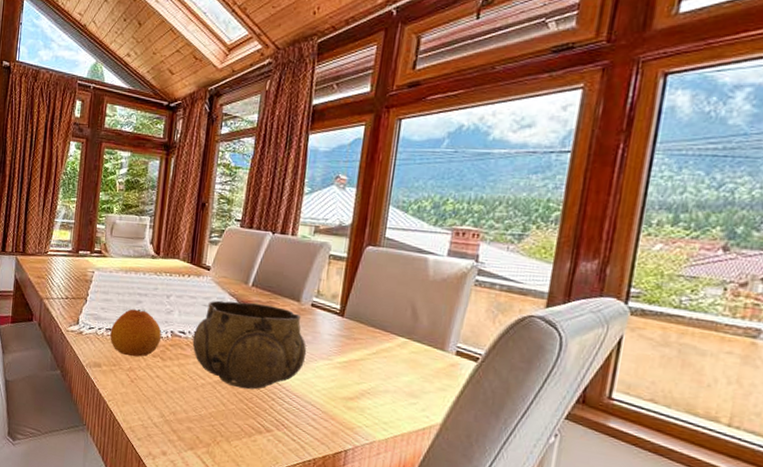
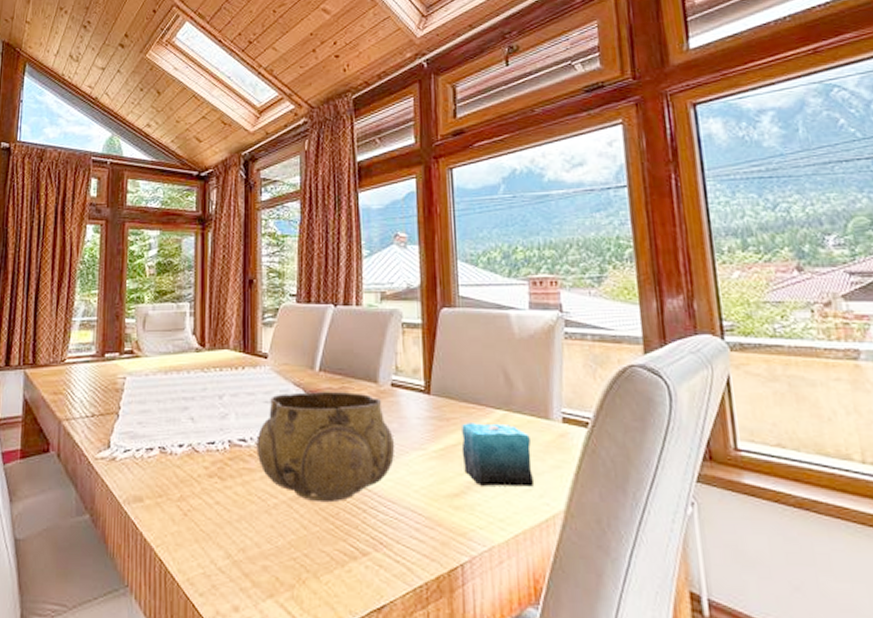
fruit: present [110,309,161,357] -> none [152,418,216,481]
candle: none [361,344,424,402] -> present [461,423,535,487]

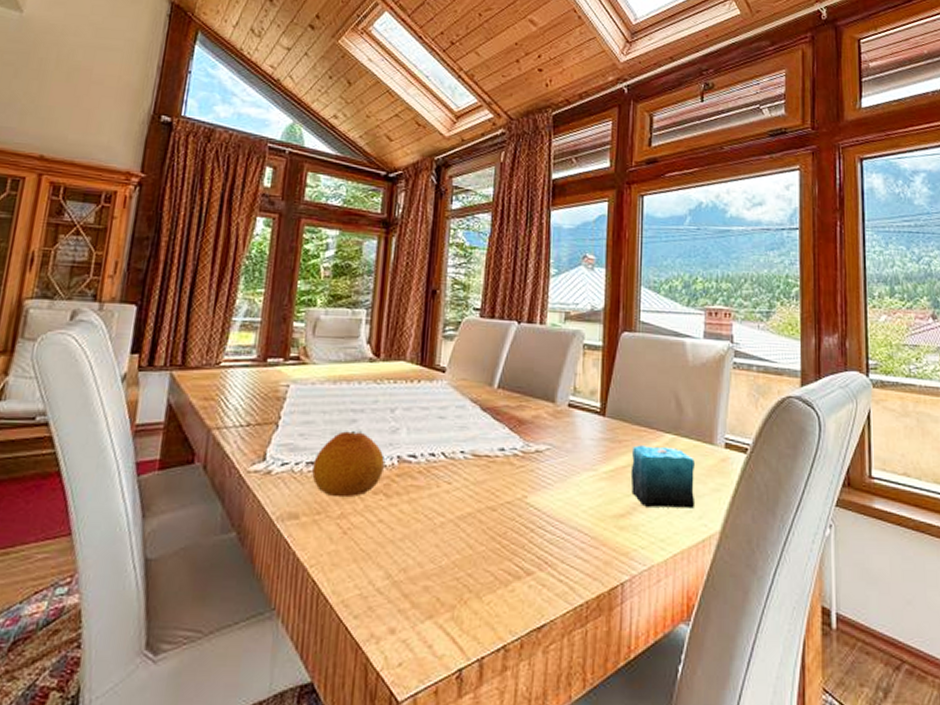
fruit: none [152,418,216,481] -> present [312,431,384,498]
decorative bowl: present [256,392,395,503] -> none [426,409,568,522]

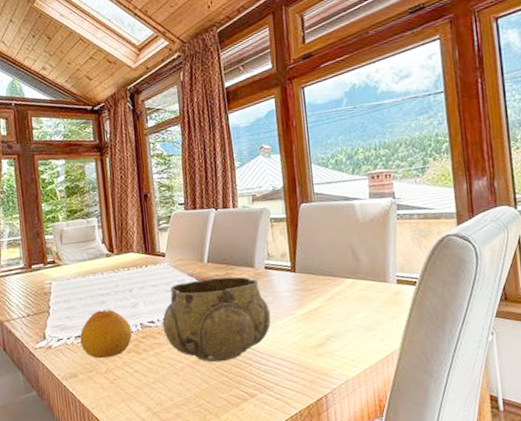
decorative bowl: none [426,409,568,522] -> present [162,276,271,363]
candle: present [630,445,696,508] -> none [321,289,377,337]

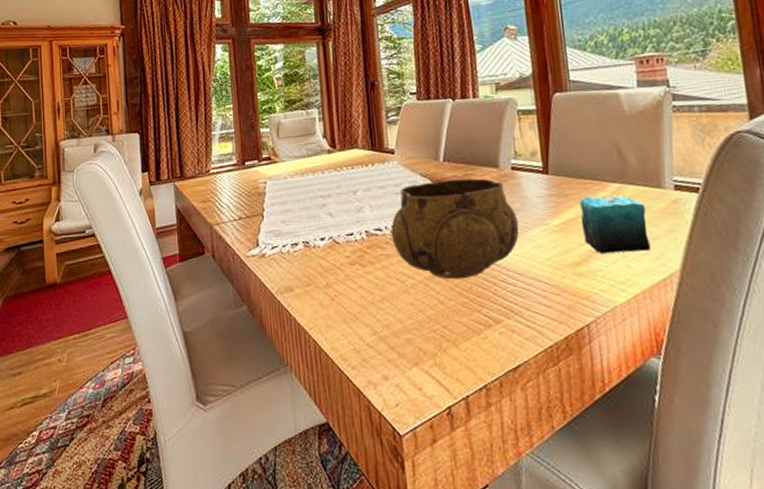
fruit: present [80,309,132,359] -> none [297,214,356,271]
candle: none [321,289,377,337] -> present [580,195,651,253]

